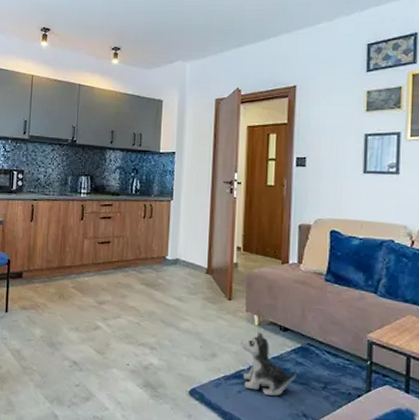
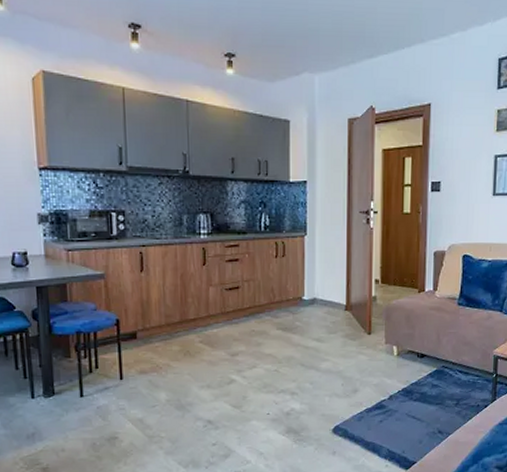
plush toy: present [241,332,296,396] -> none [381,362,433,420]

